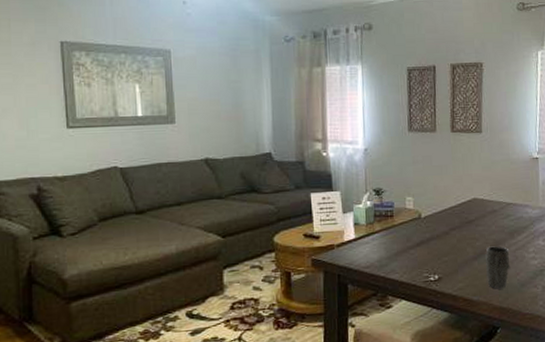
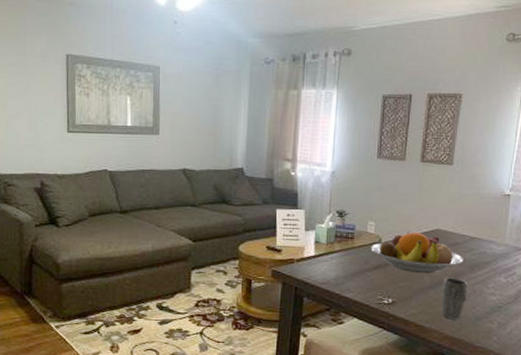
fruit bowl: none [411,203,502,246] -> present [370,231,463,274]

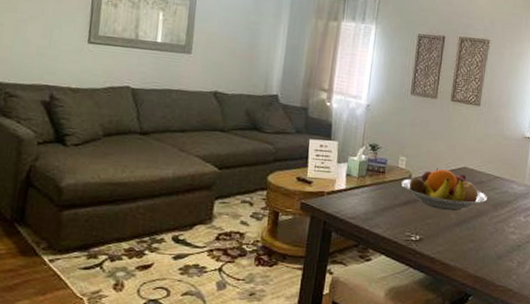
mug: present [441,277,467,320] -> none [466,215,490,258]

